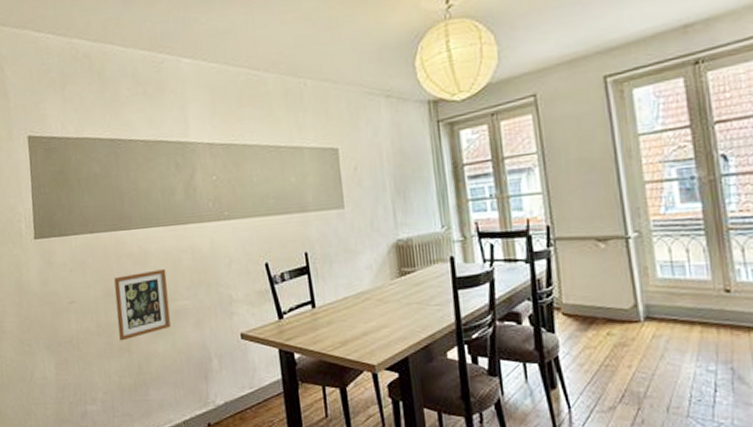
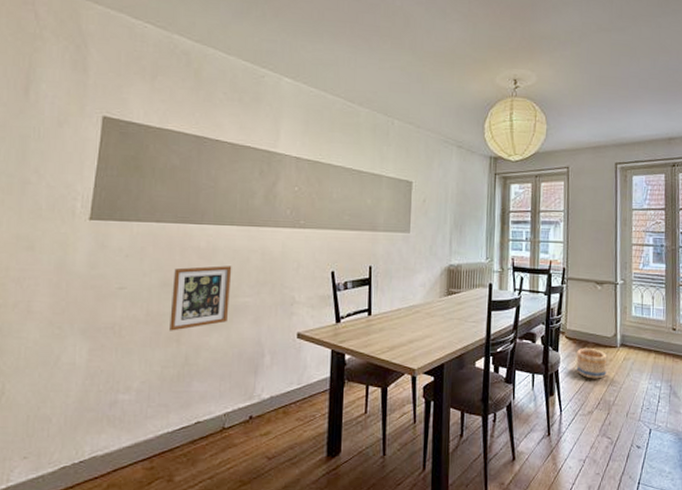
basket: none [581,325,629,365] -> present [576,347,607,379]

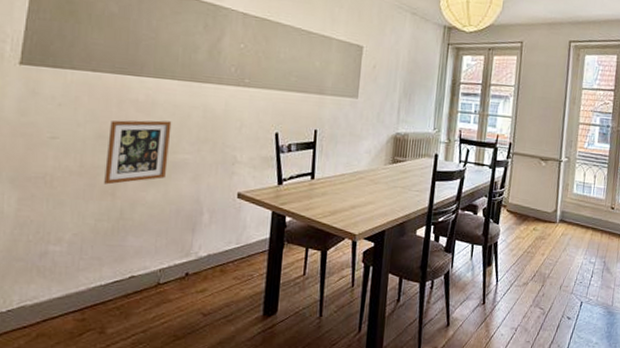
basket: present [576,347,607,379] -> none [515,221,546,252]

